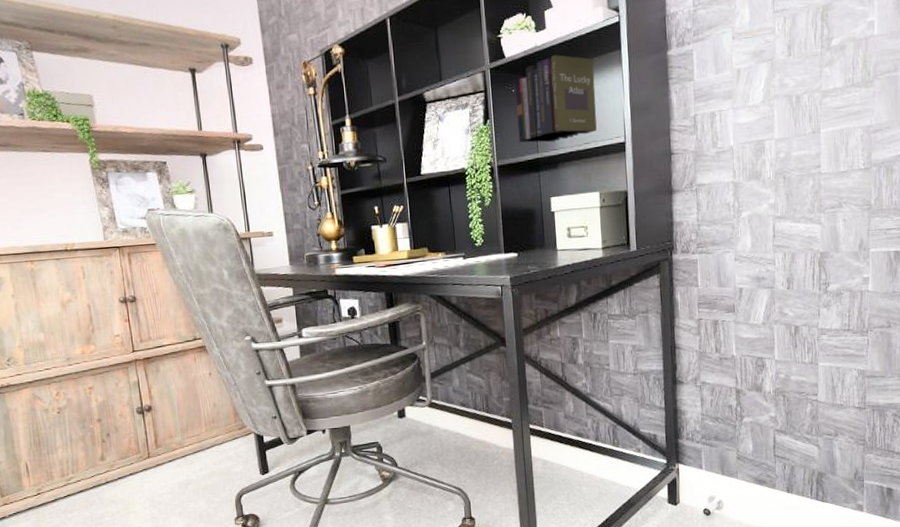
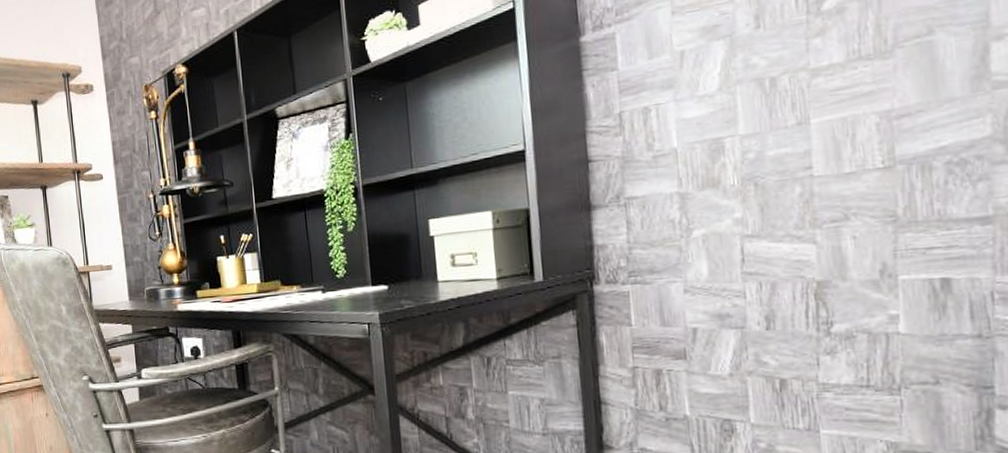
books: present [514,55,597,143] -> none [382,53,487,157]

